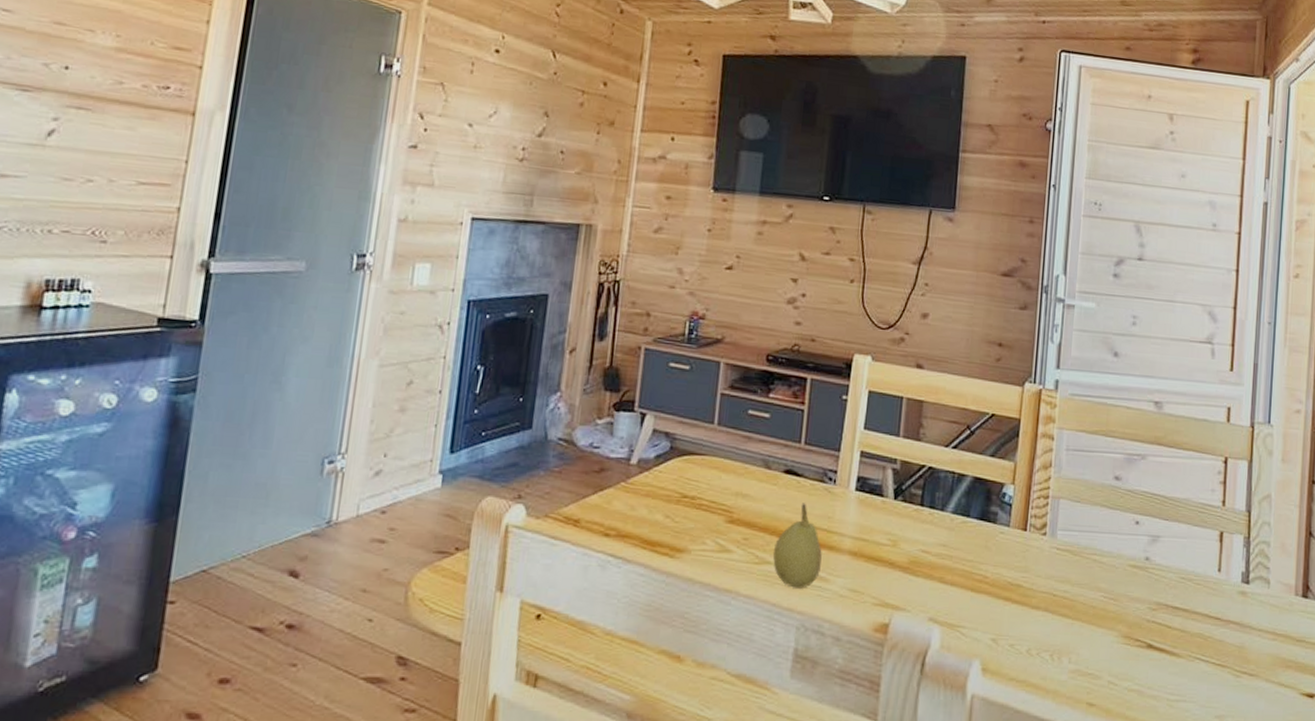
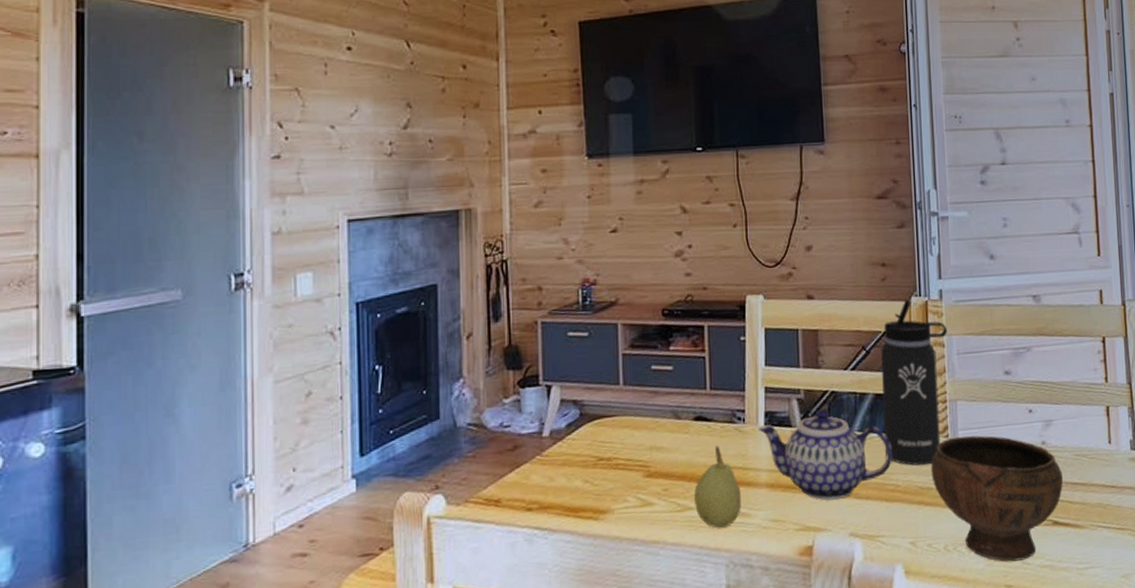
teapot: none [848,484,985,580] -> present [758,409,893,500]
thermos bottle: none [977,384,1059,561] -> present [881,299,947,466]
bowl: none [1023,536,1164,680] -> present [931,435,1064,562]

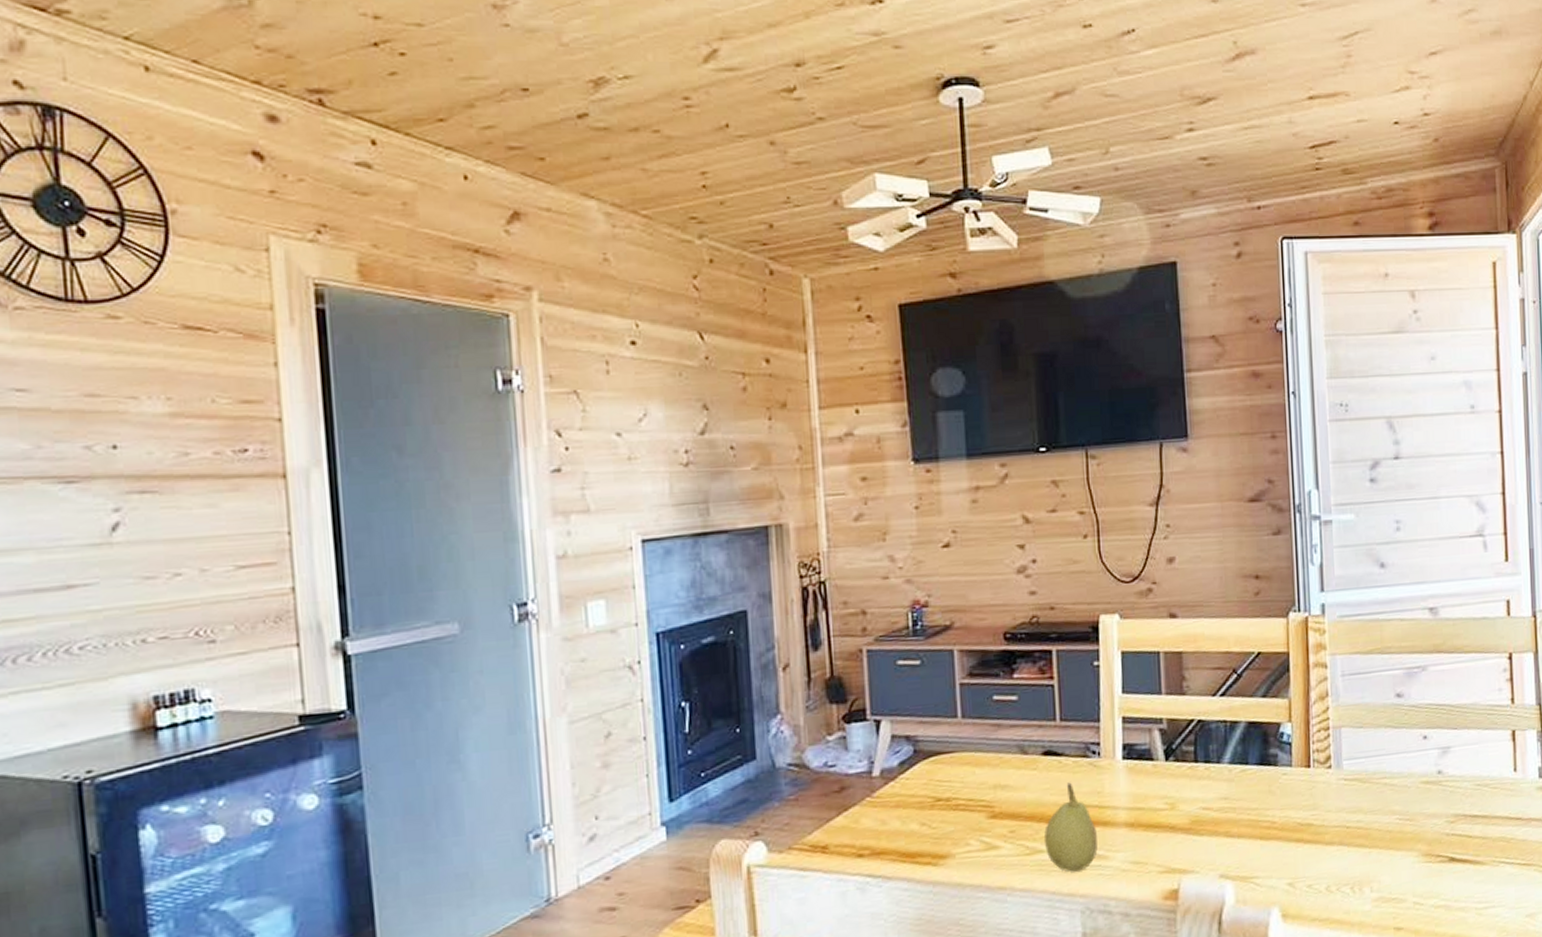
teapot: present [758,409,893,500] -> none [1115,740,1268,840]
thermos bottle: present [881,299,947,466] -> none [1254,615,1330,800]
bowl: present [931,435,1064,562] -> none [1311,765,1462,903]

